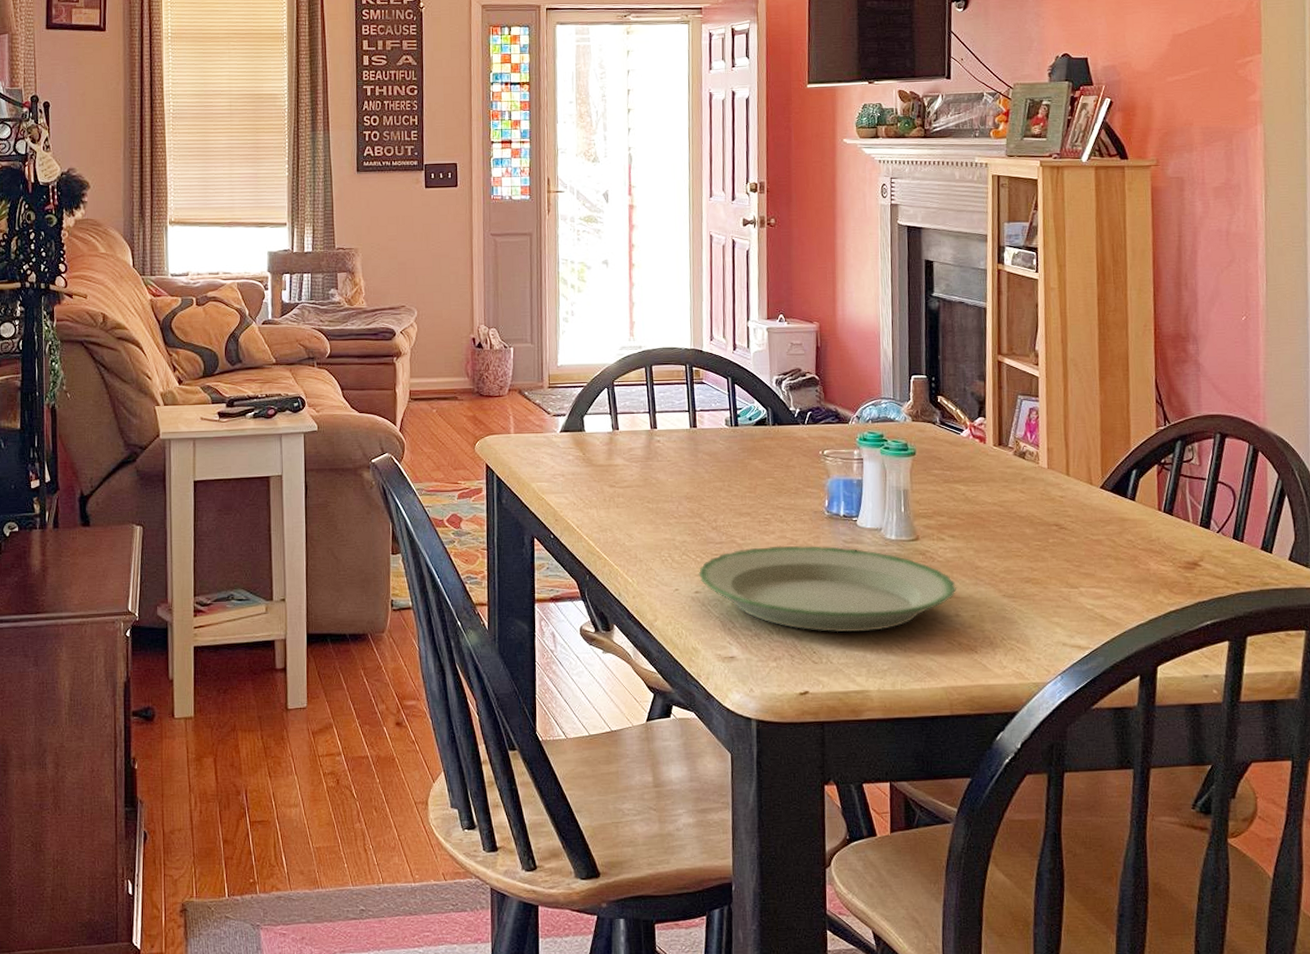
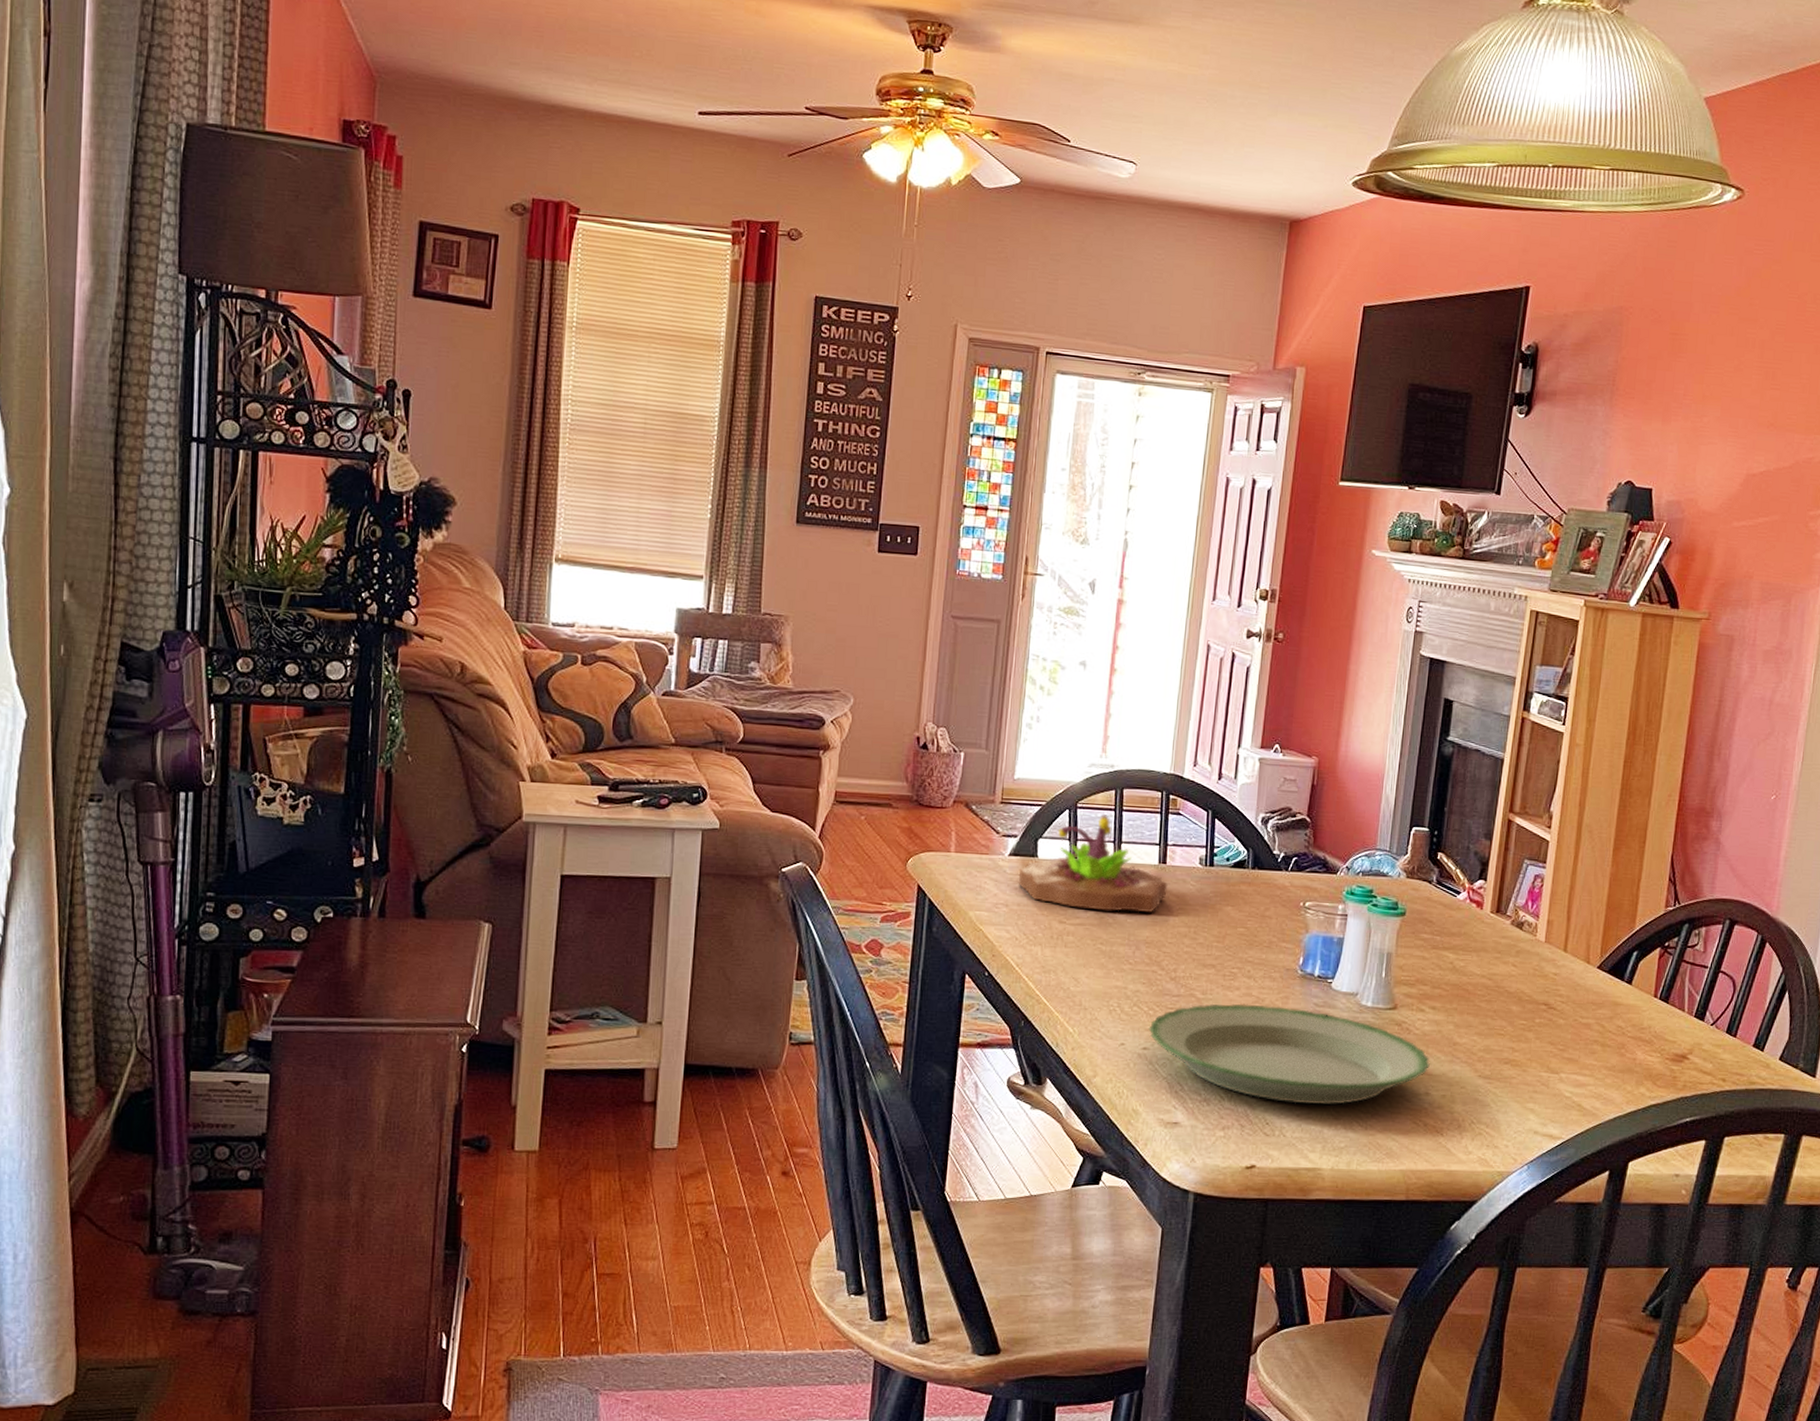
succulent planter: none [570,389,700,473] -> present [1018,814,1168,913]

